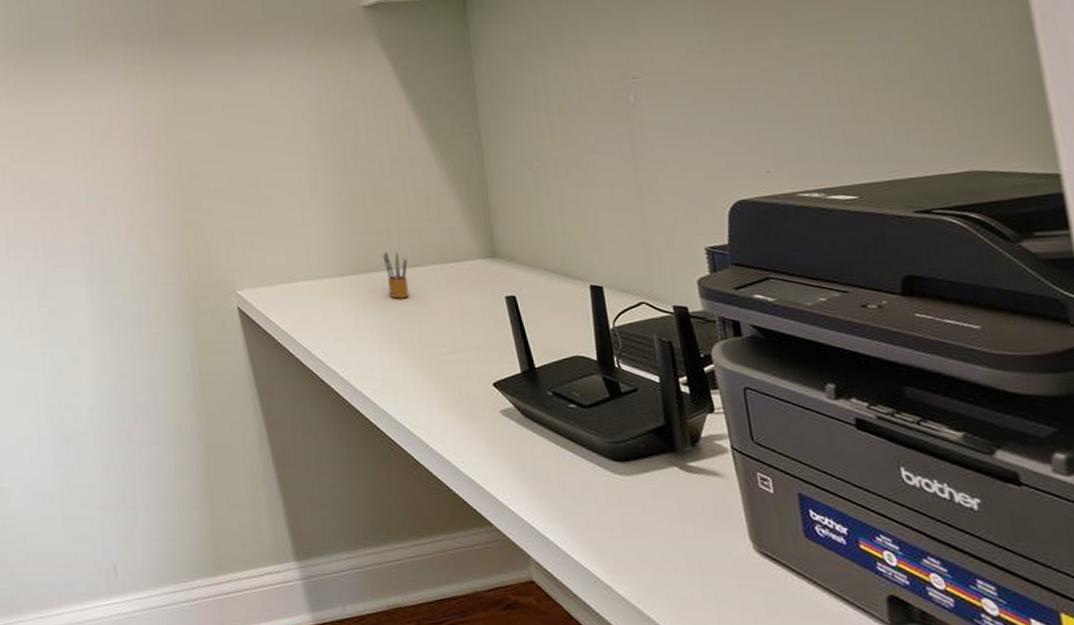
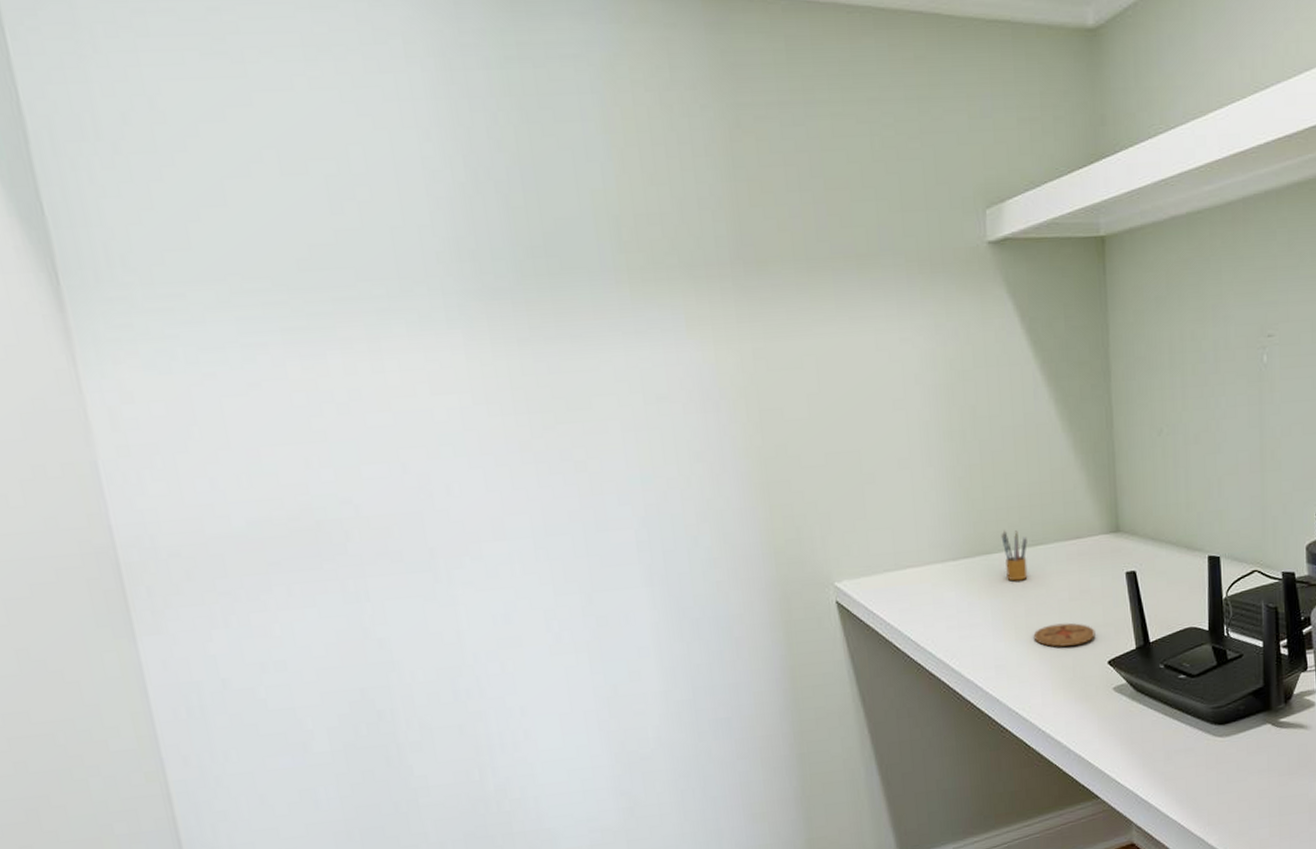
coaster: none [417,342,479,365] -> present [1033,622,1096,647]

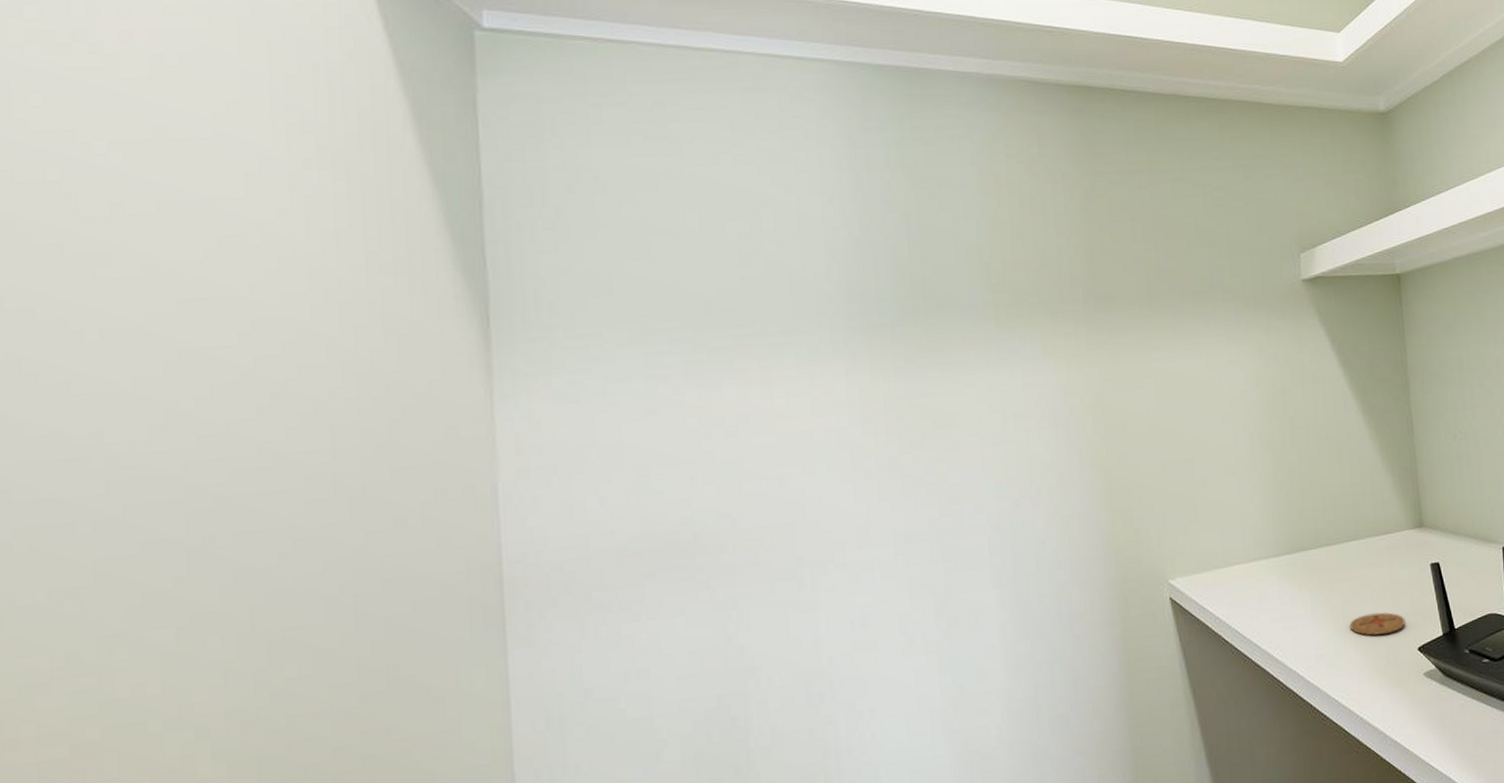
pencil box: present [1001,530,1028,581] -> none [1318,528,1343,575]

